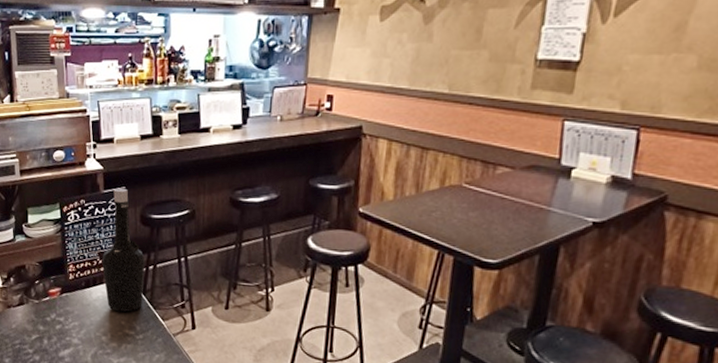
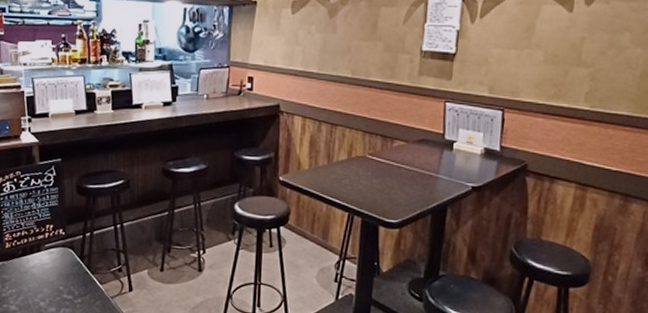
bottle: present [101,189,146,312] -> none [38,161,82,278]

